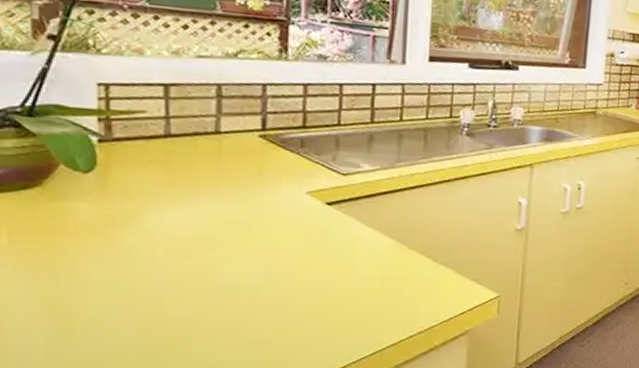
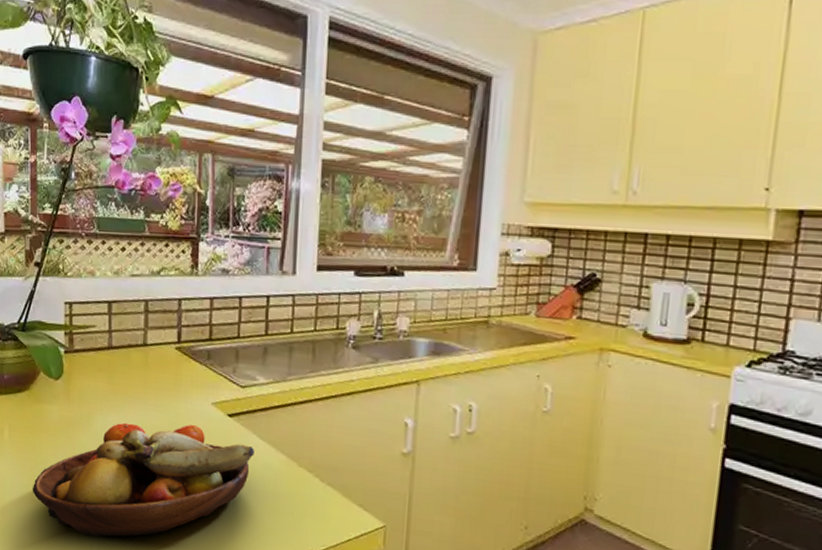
fruit bowl: none [48,216,359,346] -> present [32,422,254,537]

